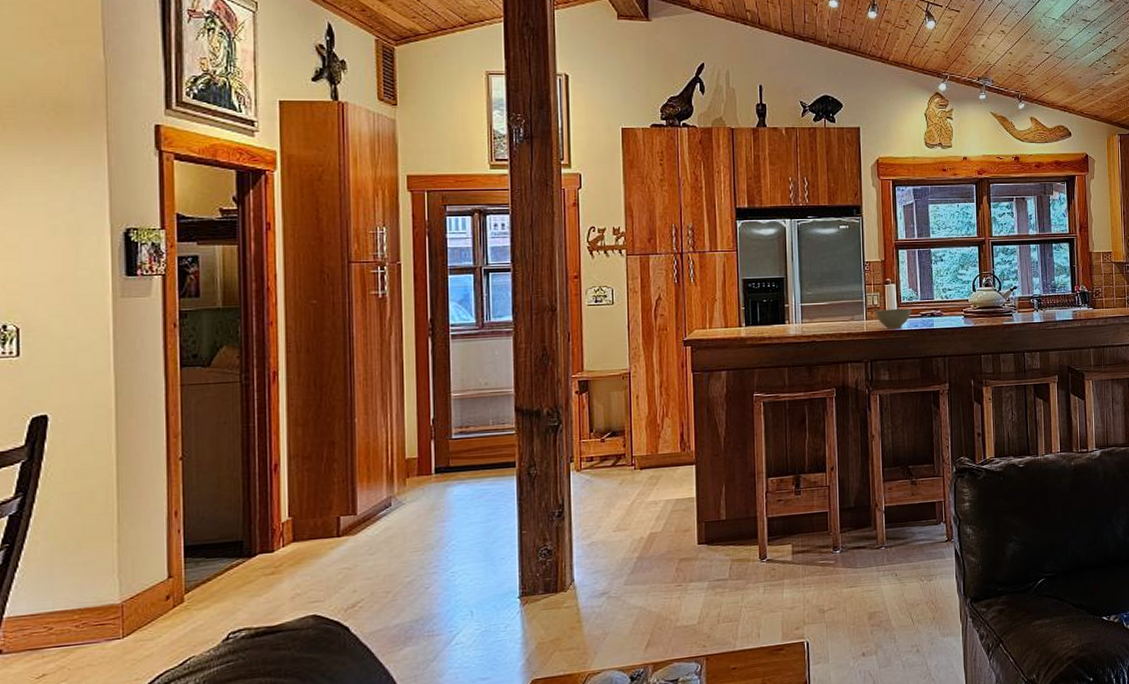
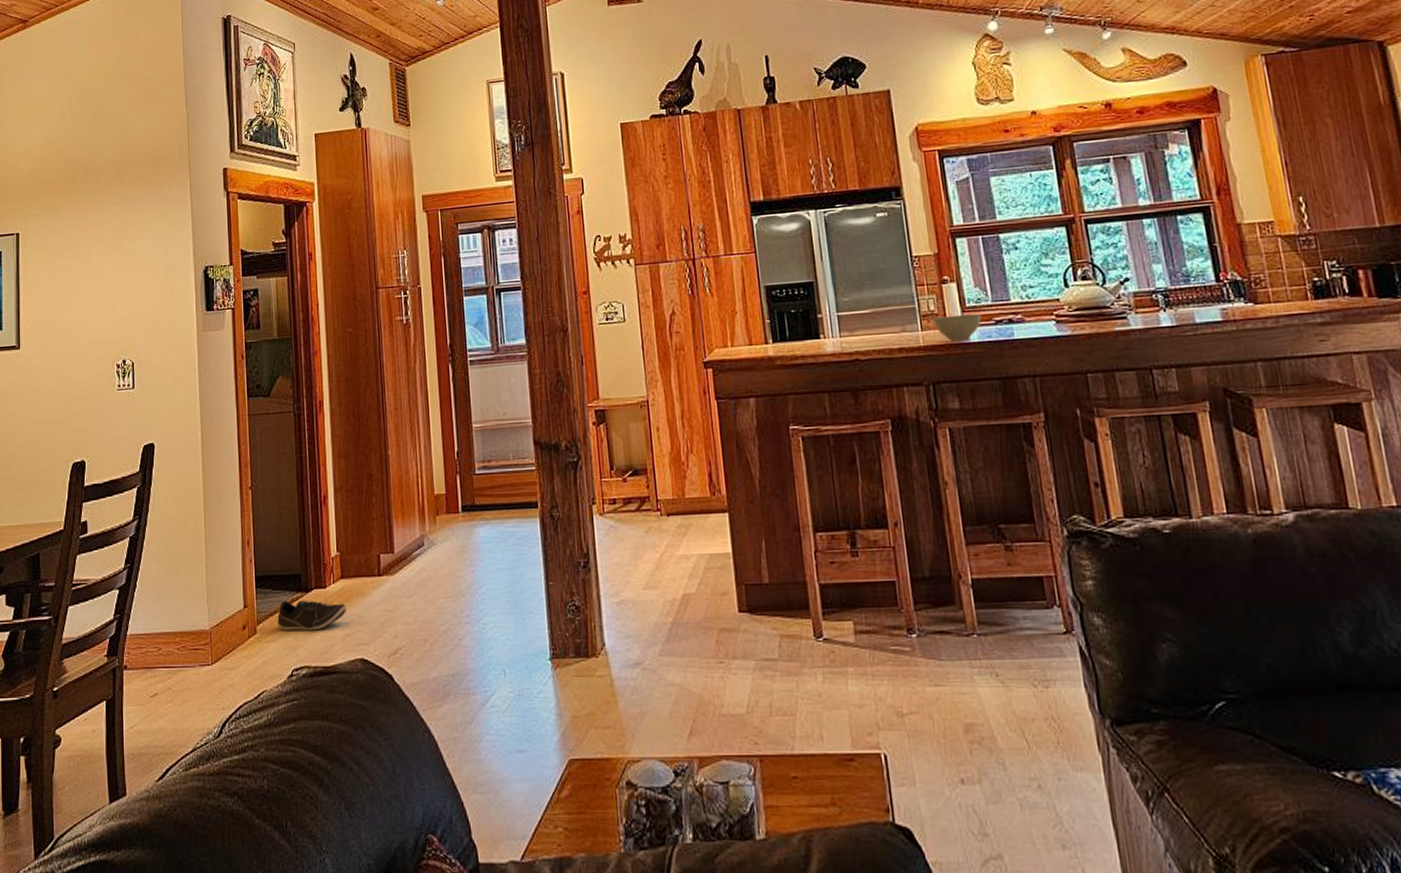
shoe: none [211,565,297,596] -> present [277,600,346,631]

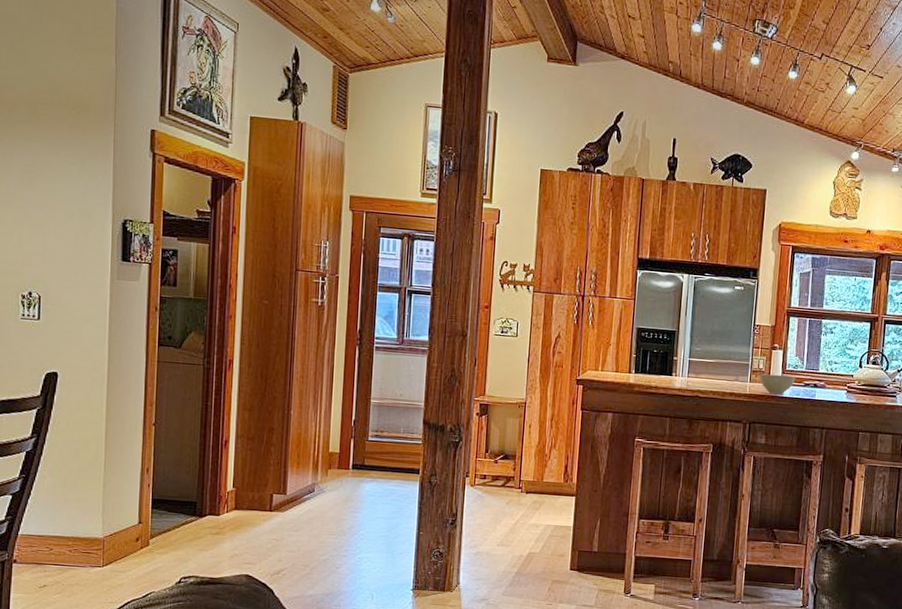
shoe: present [277,600,346,631] -> none [170,522,237,549]

